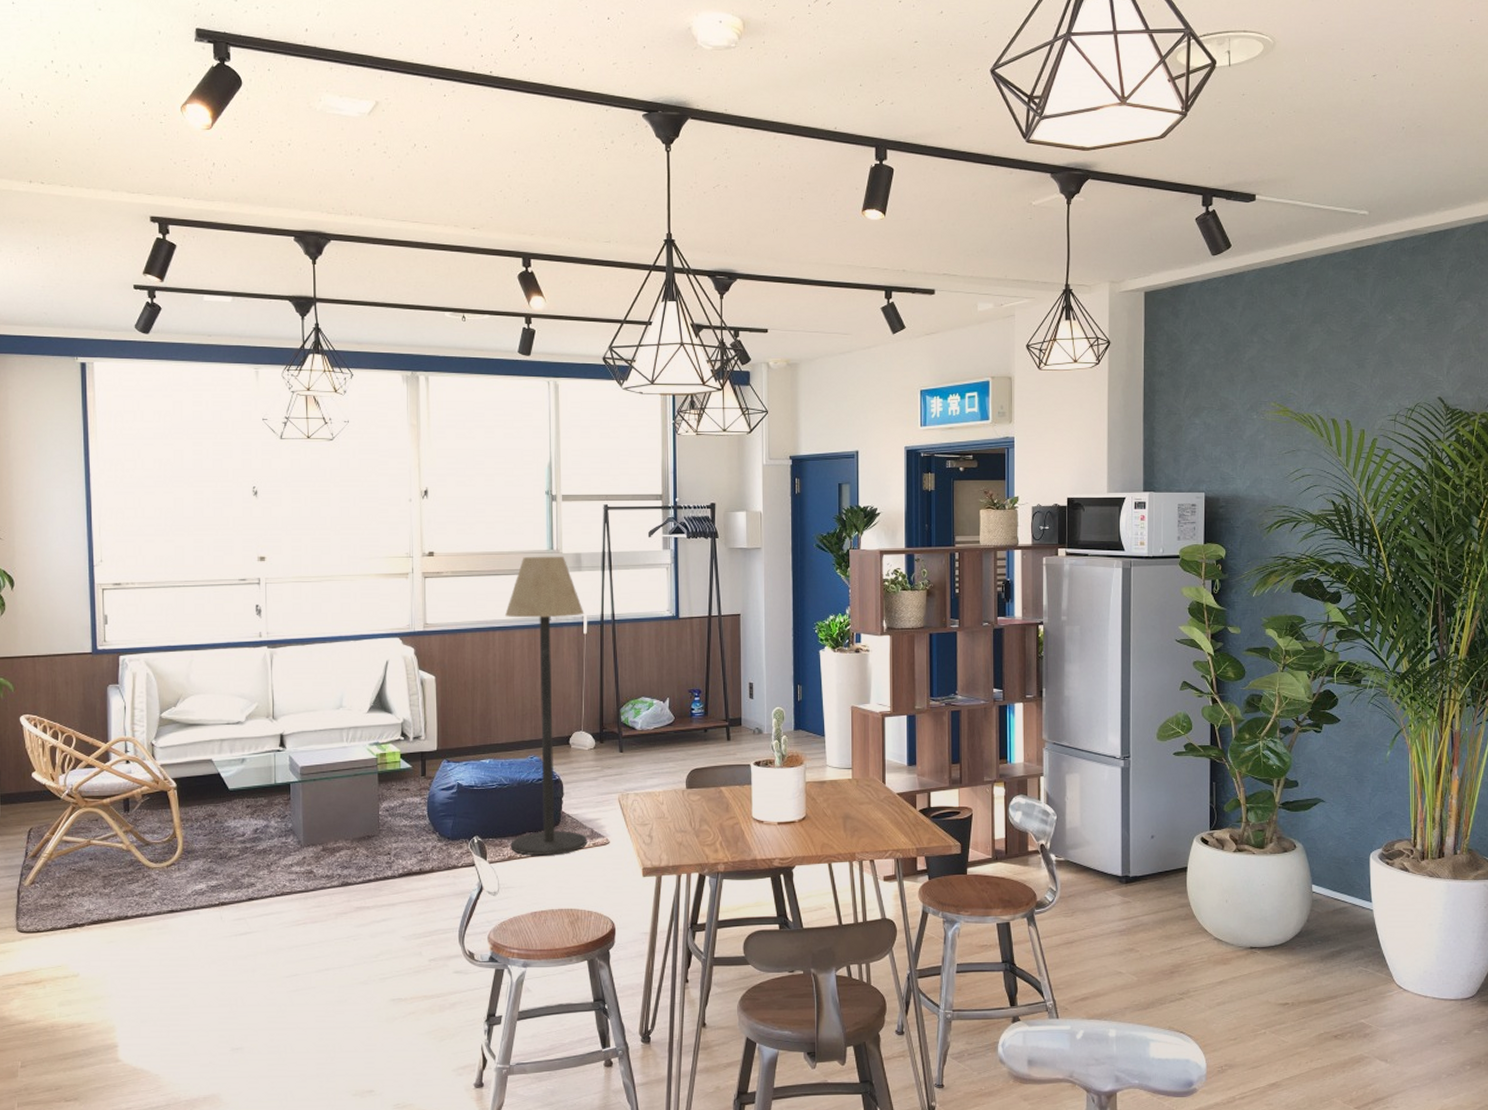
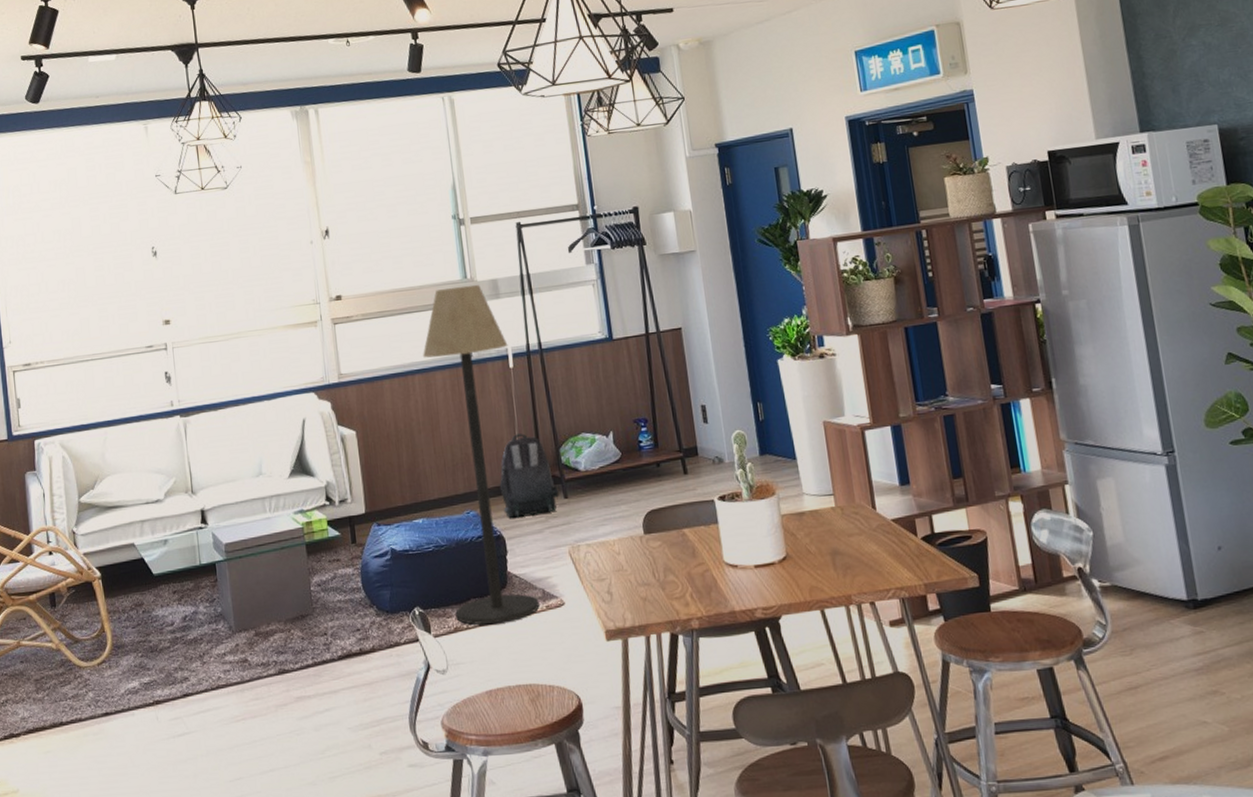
backpack: none [563,692,617,766] -> present [499,433,560,519]

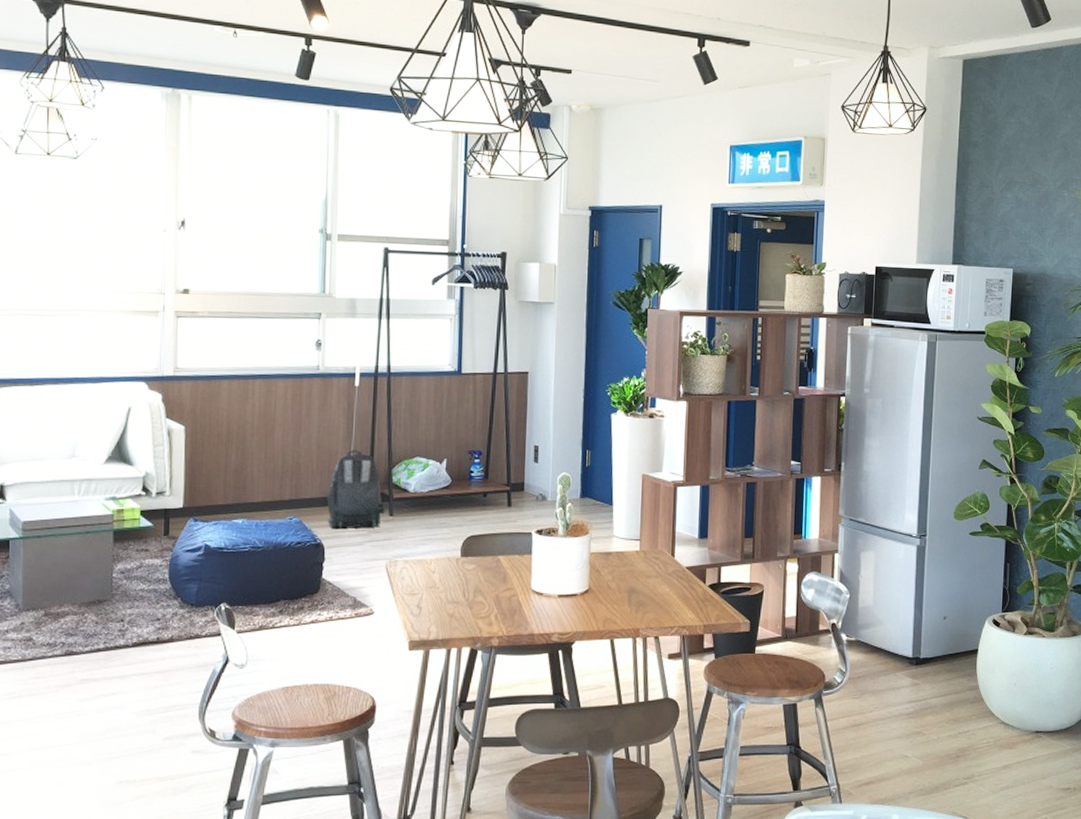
floor lamp: present [423,284,540,625] -> none [262,299,357,626]

